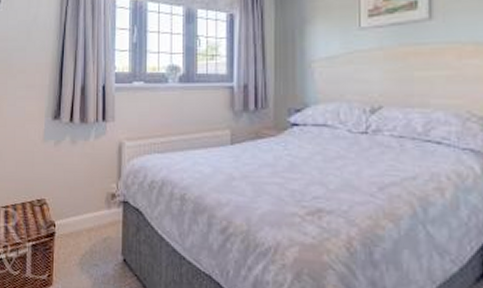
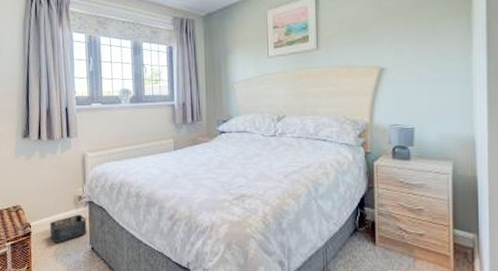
storage bin: none [77,216,119,249] -> present [50,215,87,243]

